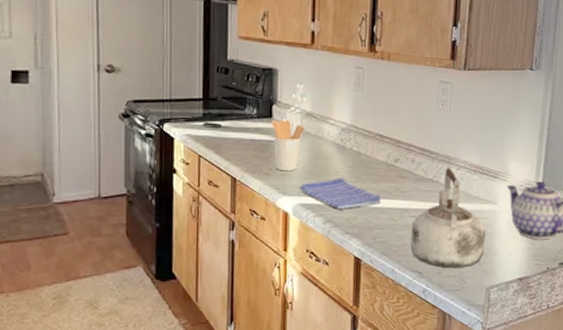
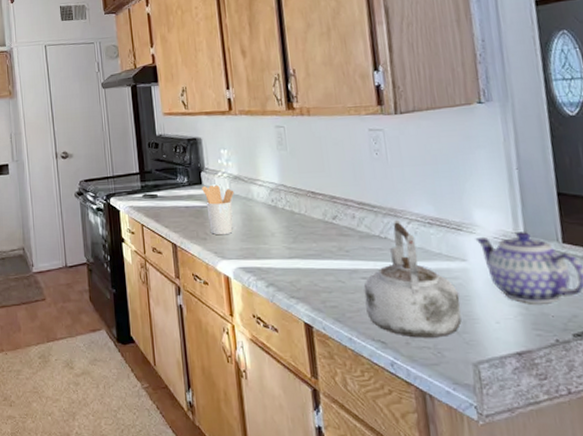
dish towel: present [300,178,381,209] -> none [237,239,324,271]

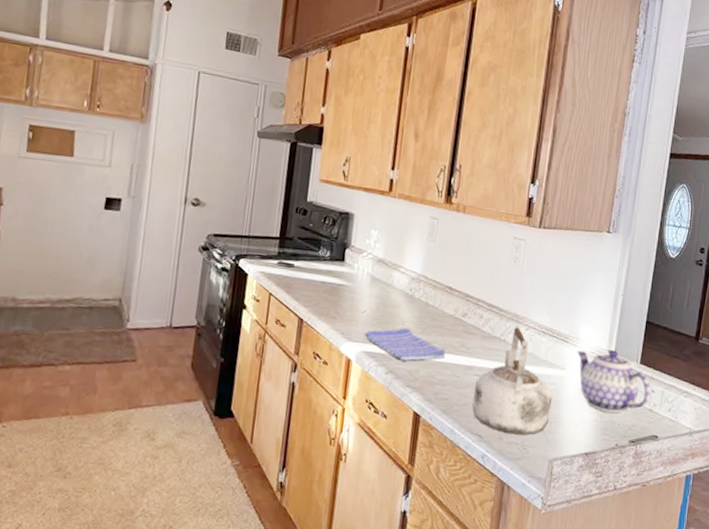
utensil holder: present [202,184,234,236] -> none [342,264,376,317]
dish towel: none [237,239,324,271] -> present [365,328,446,361]

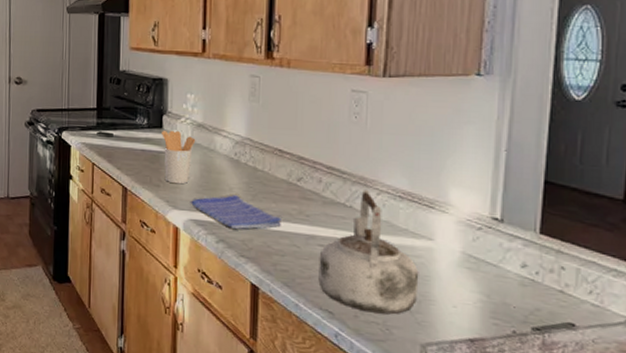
utensil holder: none [342,264,376,317] -> present [162,130,196,185]
teapot: present [576,349,651,414] -> none [447,216,560,294]

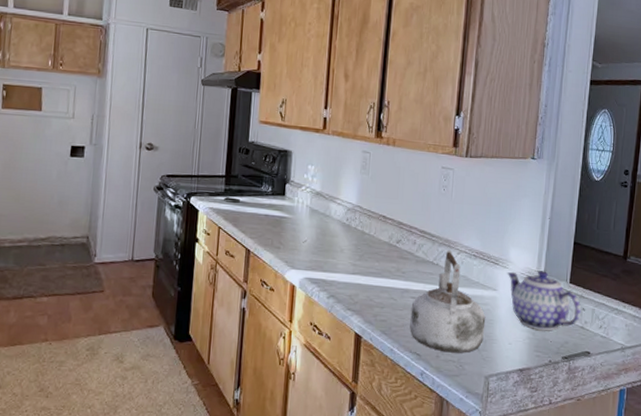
utensil holder: present [162,130,196,185] -> none [284,197,314,247]
dish towel: present [191,195,281,229] -> none [307,255,382,285]
teapot: none [447,216,560,294] -> present [507,270,582,331]

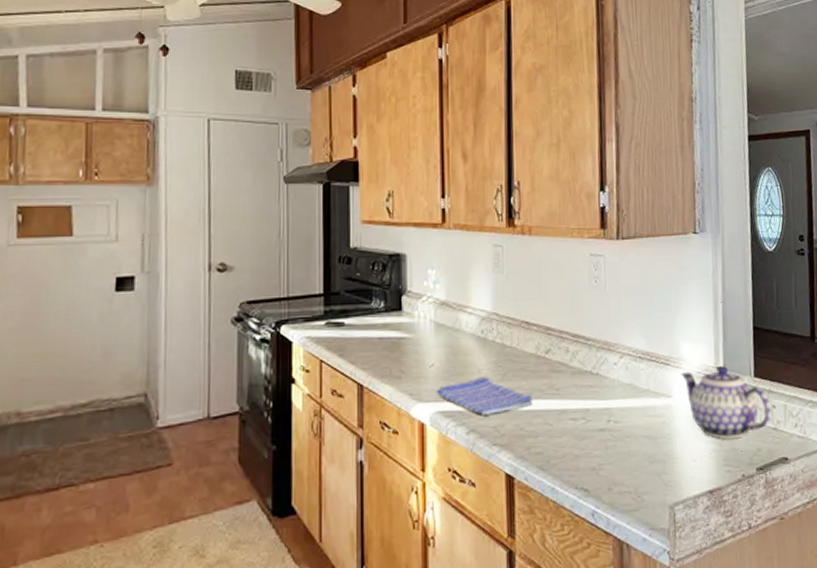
dish towel: none [307,255,382,285] -> present [437,377,532,415]
kettle: present [410,249,486,353] -> none [571,353,663,483]

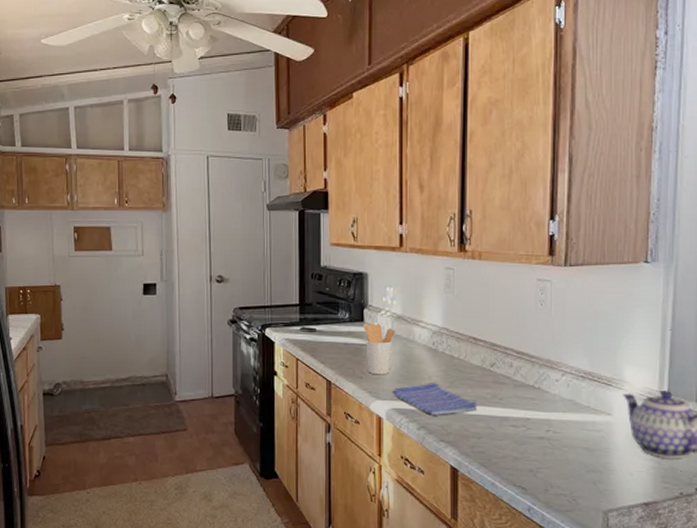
utensil holder: none [401,311,440,373] -> present [363,323,396,375]

